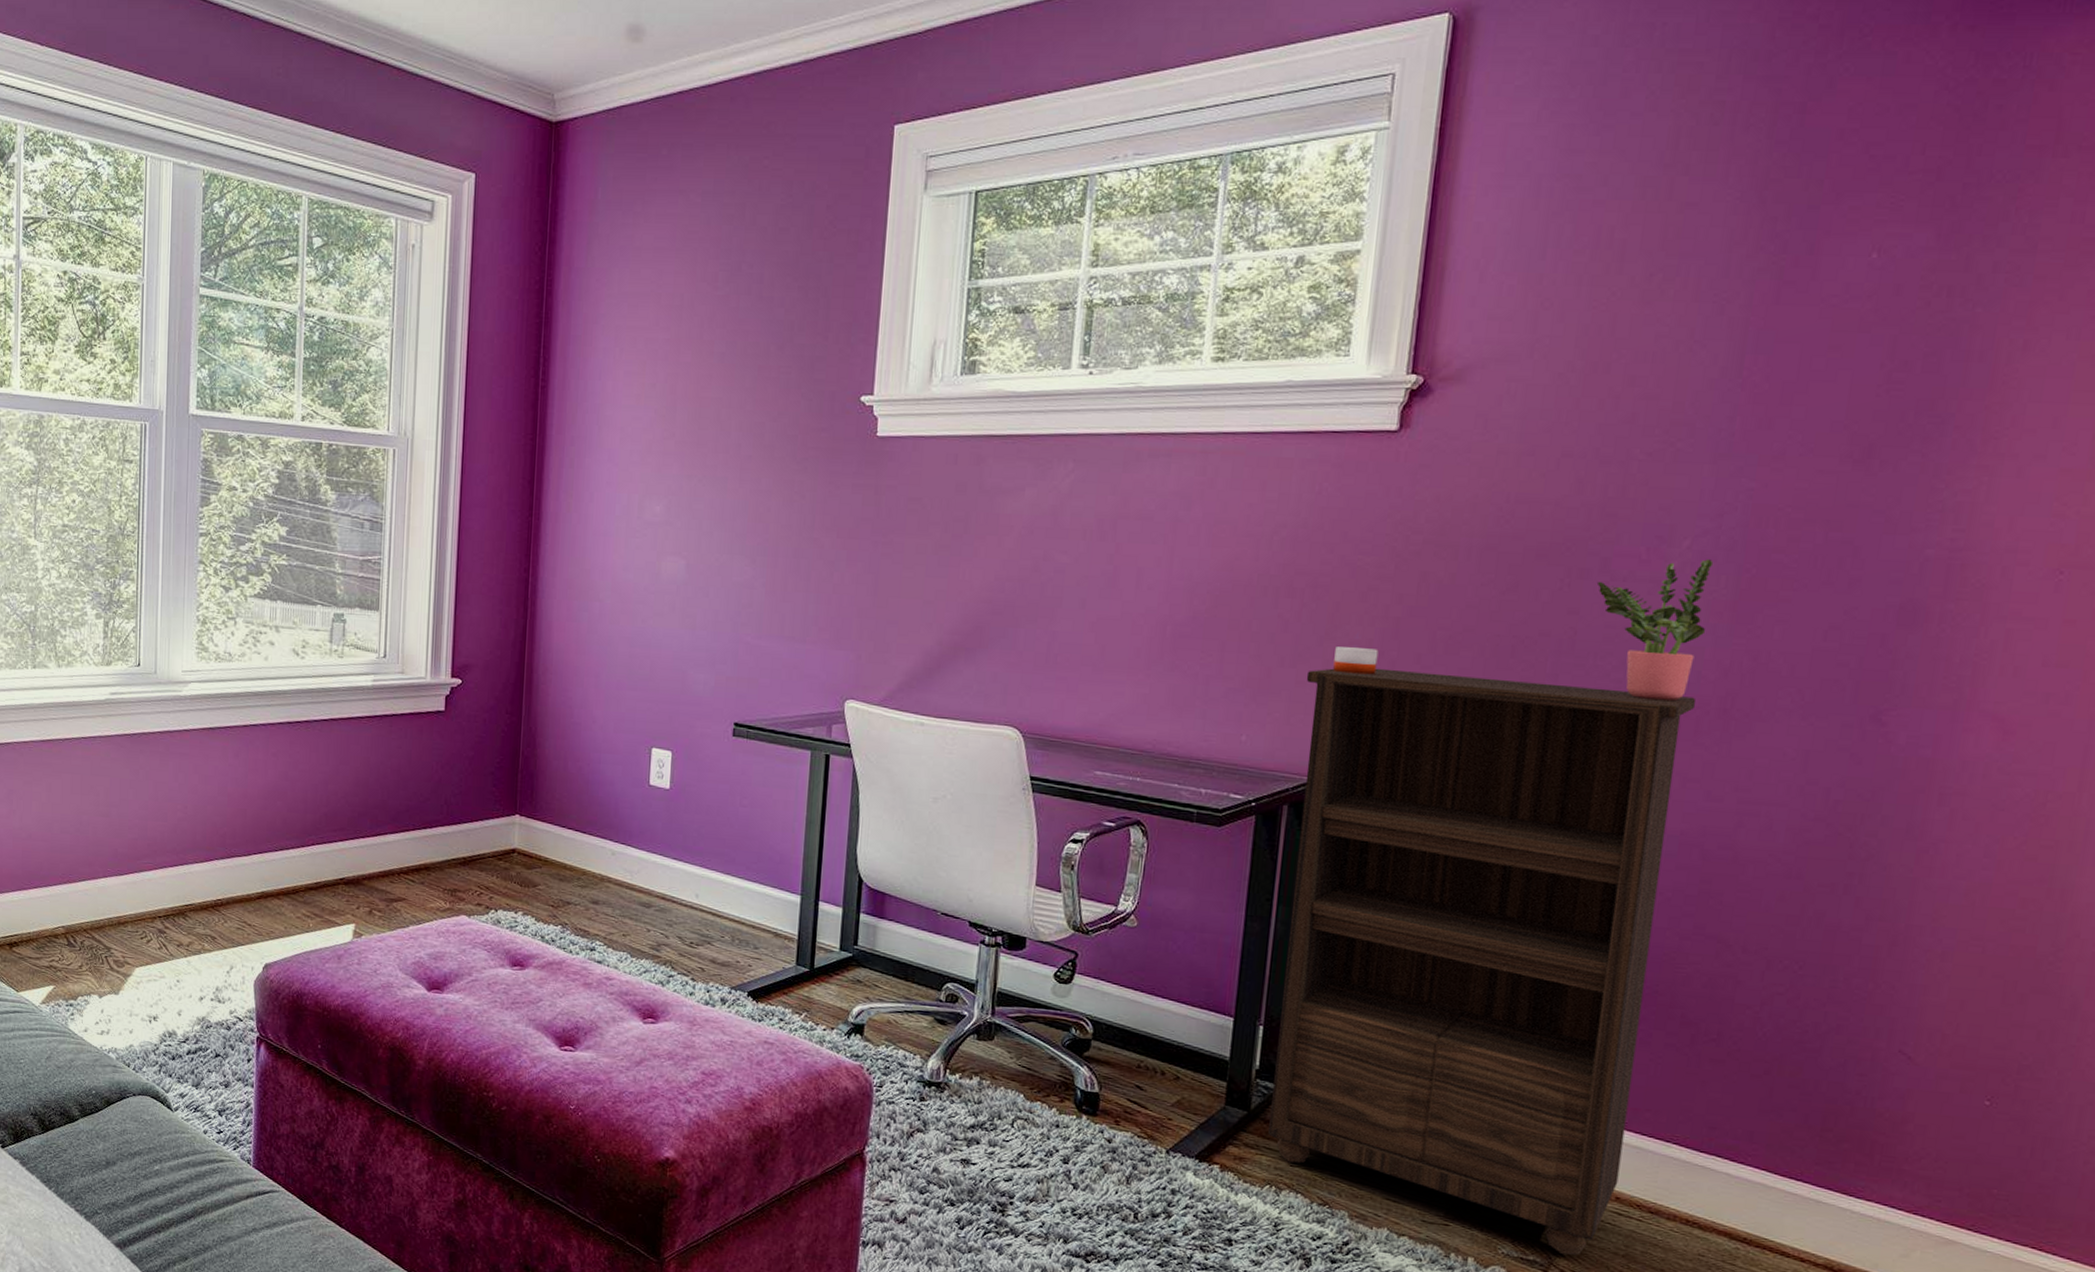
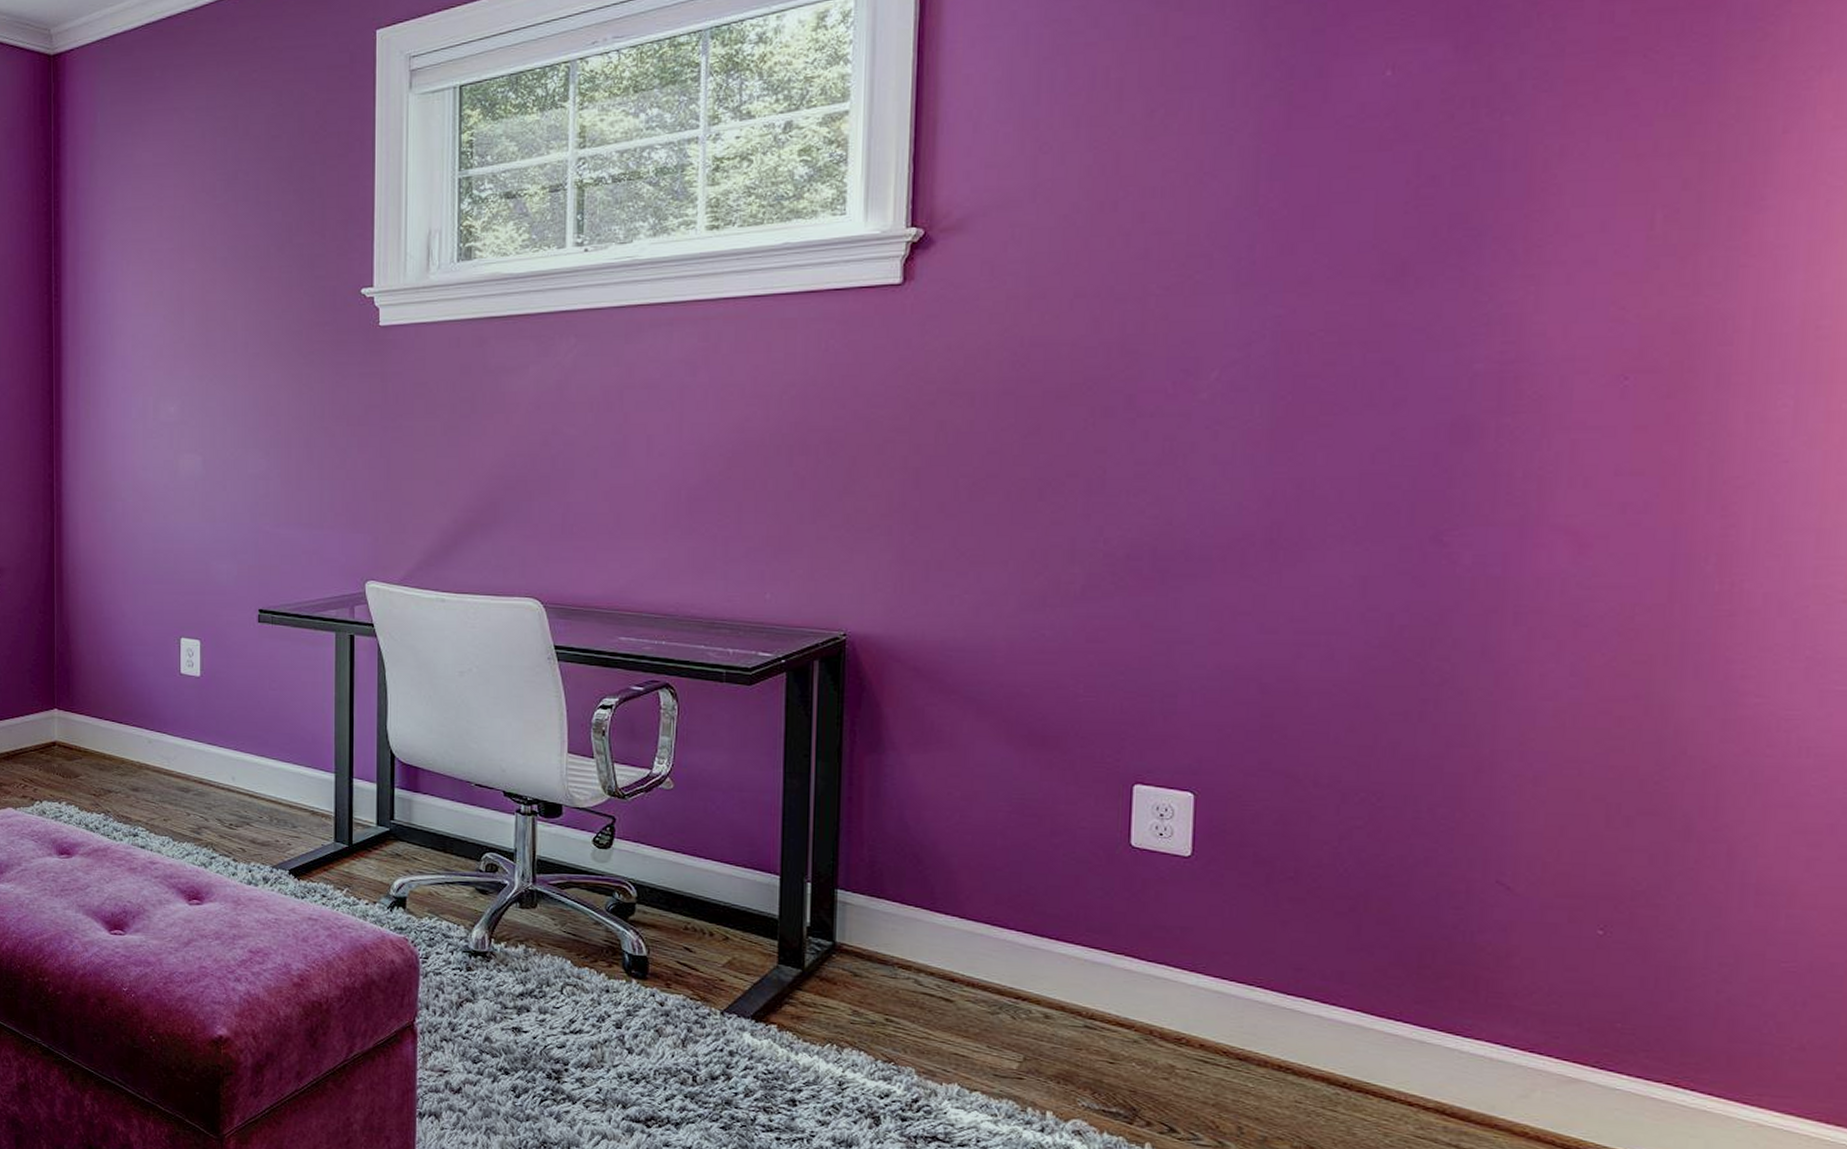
bookshelf: present [1268,668,1697,1255] -> none [825,519,1240,1106]
candle: present [1333,646,1379,675] -> none [854,499,900,526]
potted plant: present [1596,559,1714,702] -> none [1122,389,1245,535]

